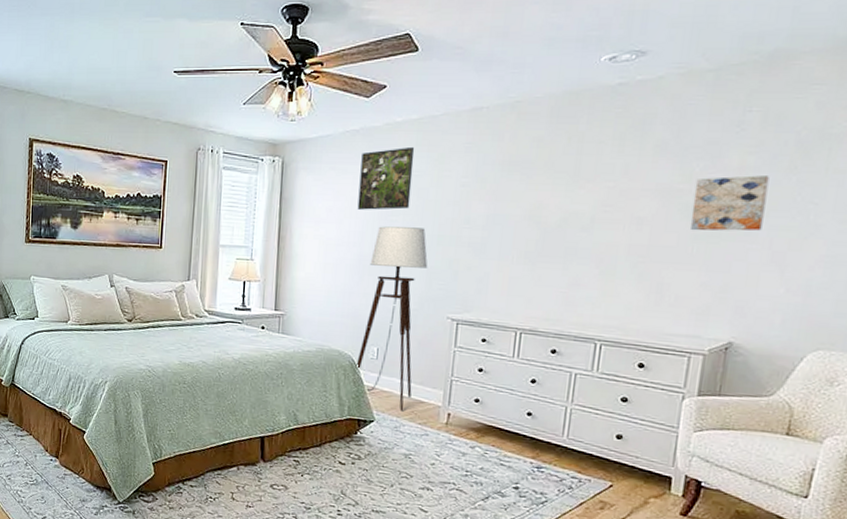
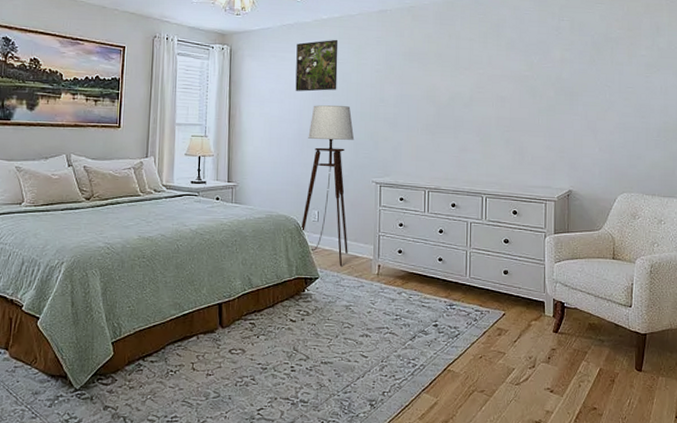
wall art: present [689,175,770,231] -> none [535,66,580,107]

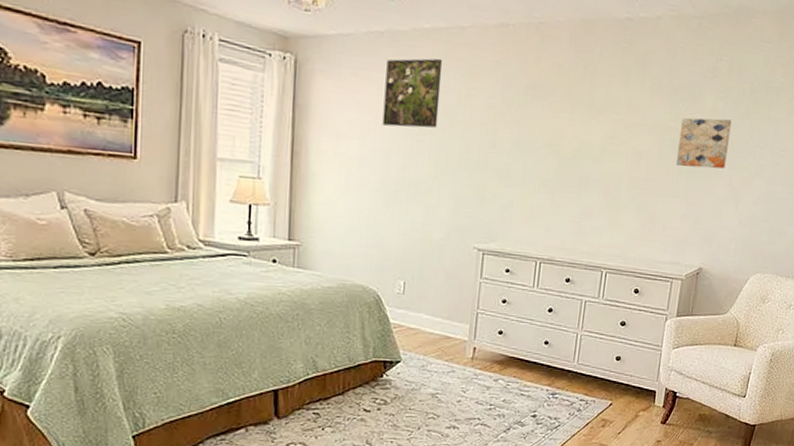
floor lamp: present [300,105,355,267] -> none [381,145,456,349]
wall art: none [535,66,580,107] -> present [675,118,732,169]

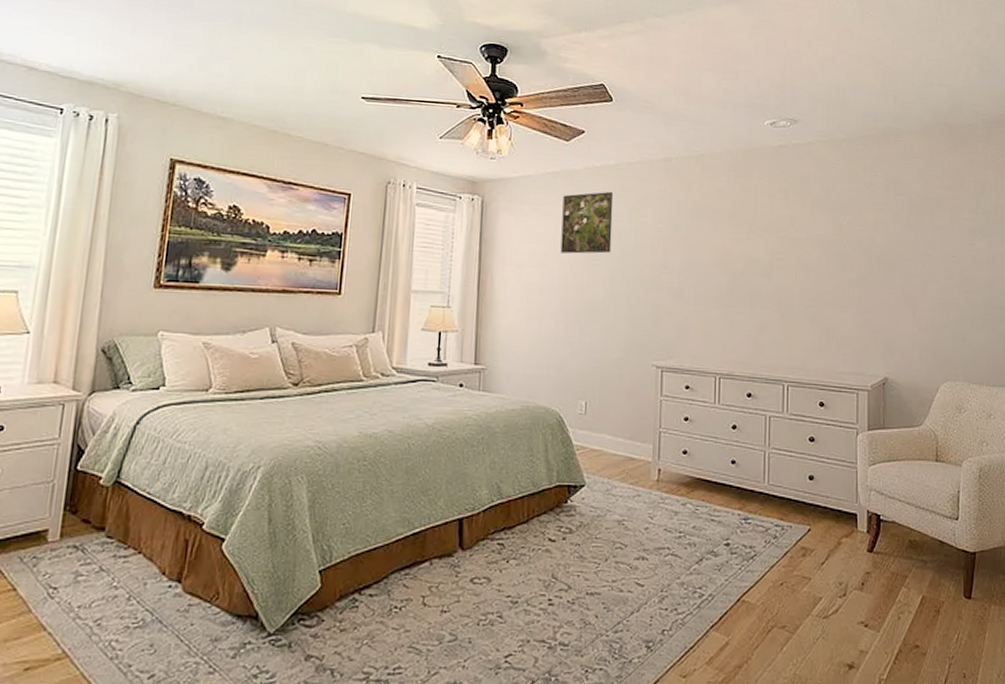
wall art: present [675,118,732,169] -> none [845,229,896,278]

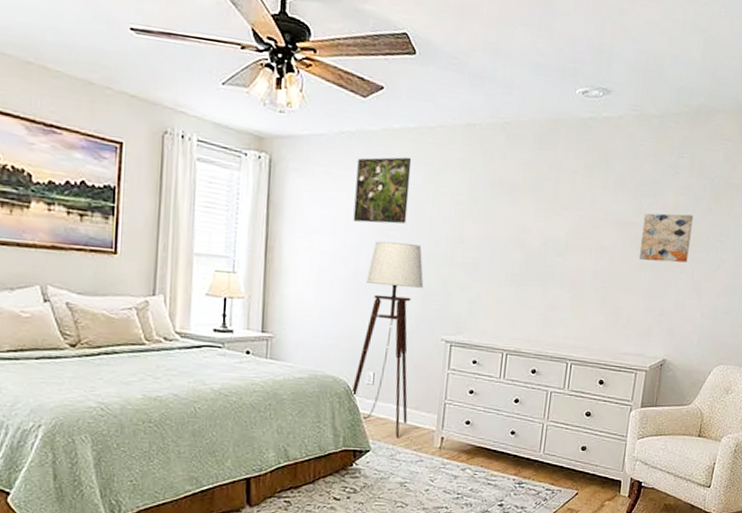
floor lamp: none [563,270,632,471] -> present [351,241,424,439]
wall art: none [845,229,896,278] -> present [638,213,694,263]

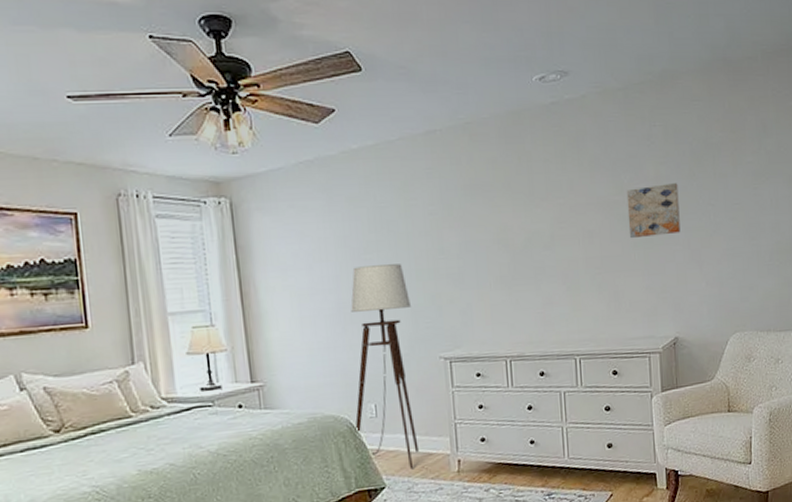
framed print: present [353,157,412,224] -> none [321,175,382,251]

